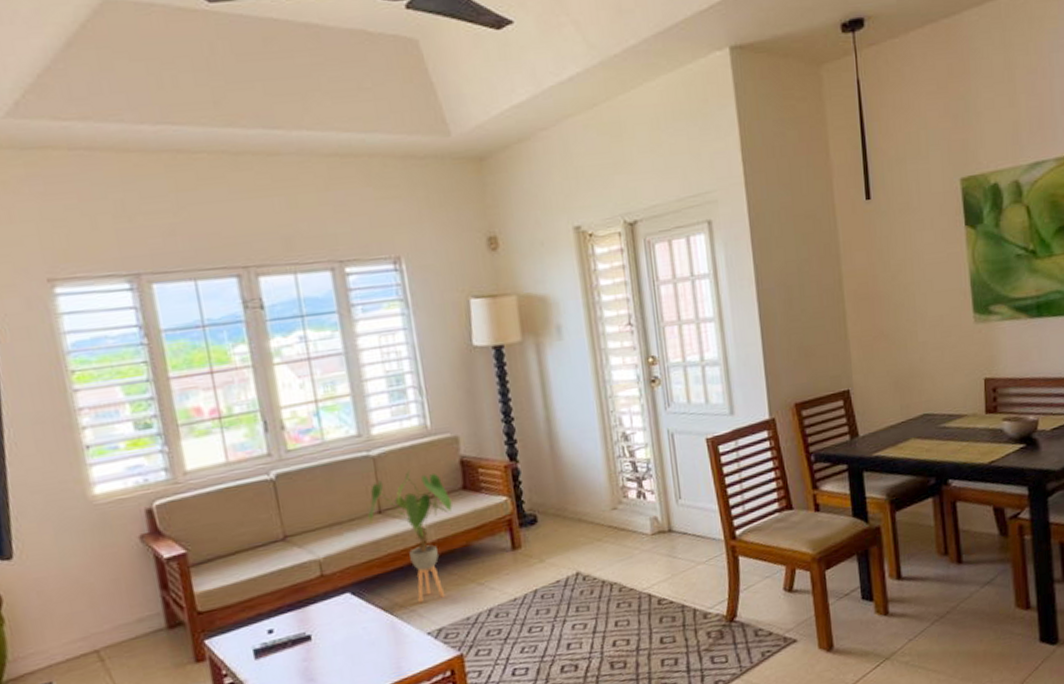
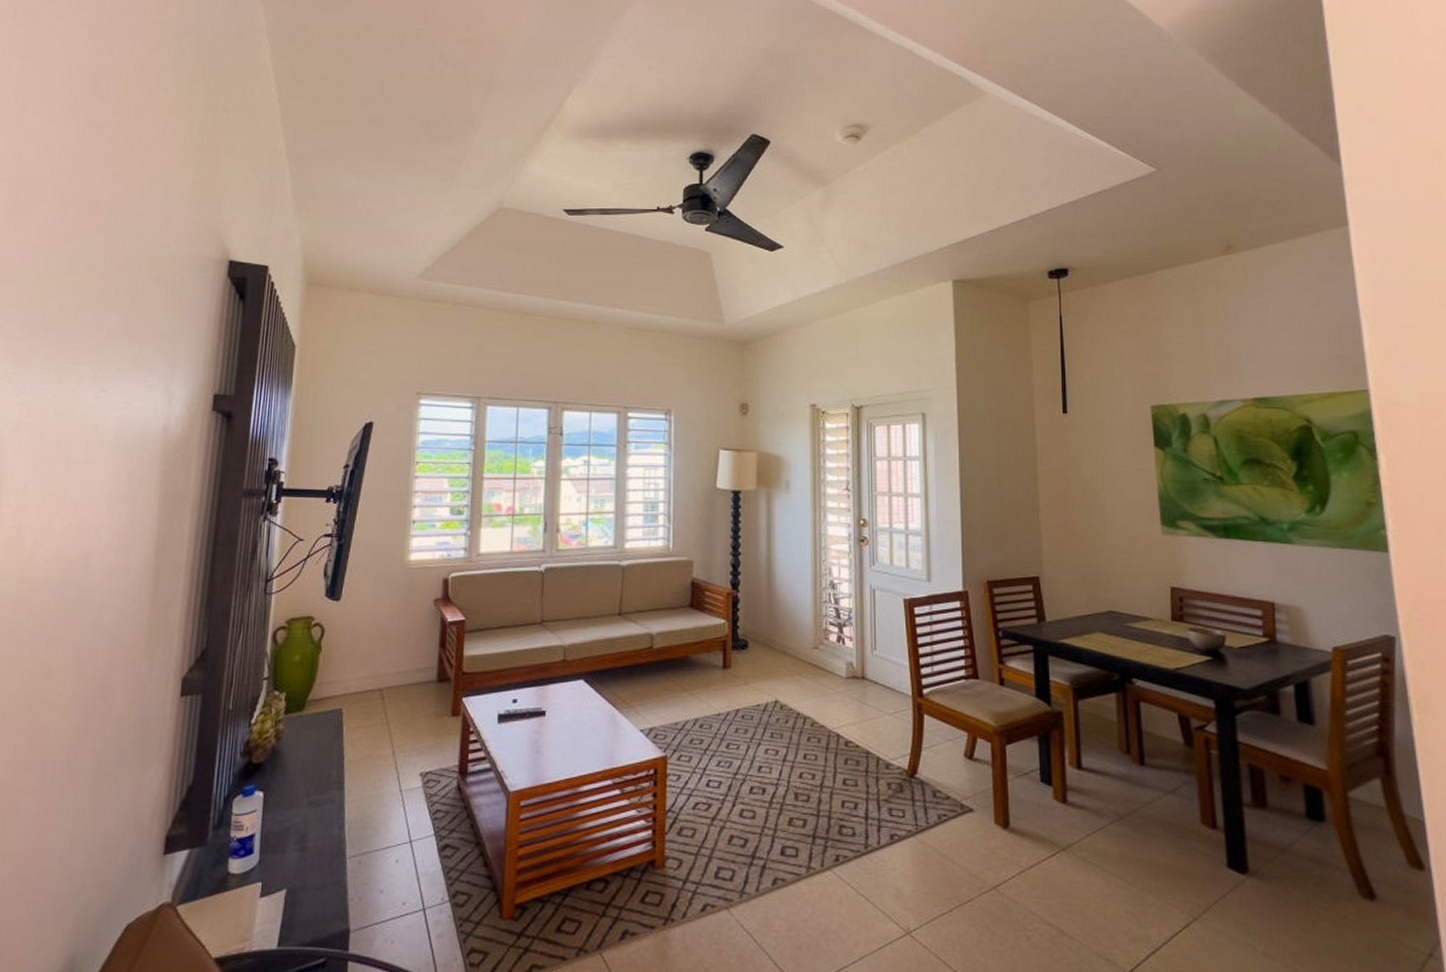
house plant: present [368,470,453,603] -> none [610,582,679,701]

